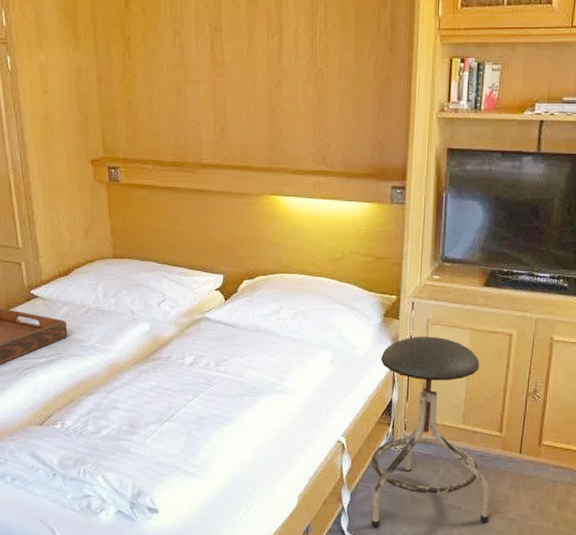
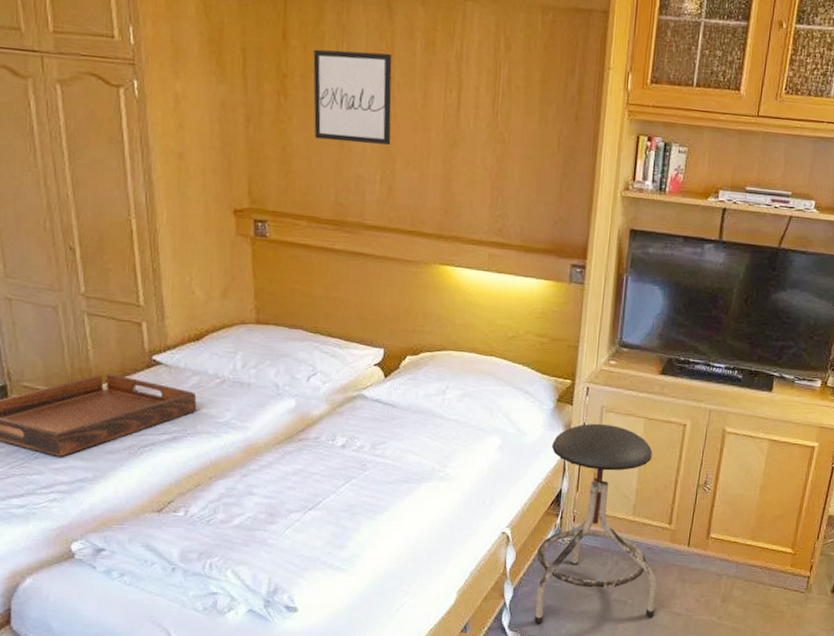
wall art: none [152,8,222,91] -> present [313,49,392,145]

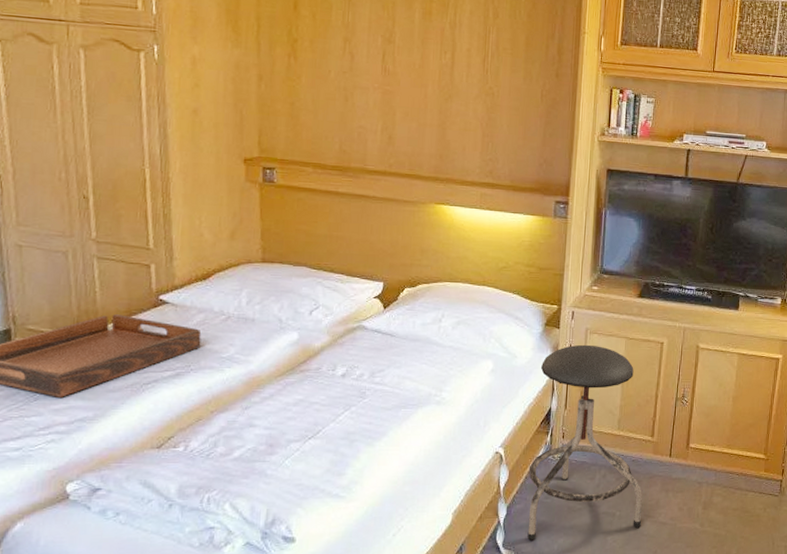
wall art: present [313,49,392,145] -> none [321,17,393,99]

